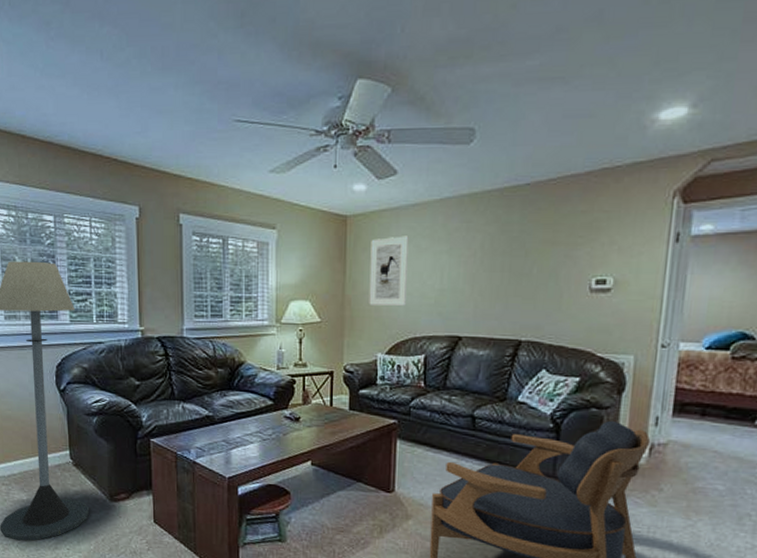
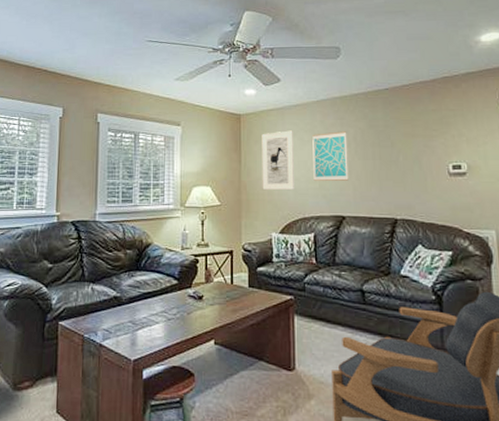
wall art: none [429,237,473,297] -> present [312,131,349,182]

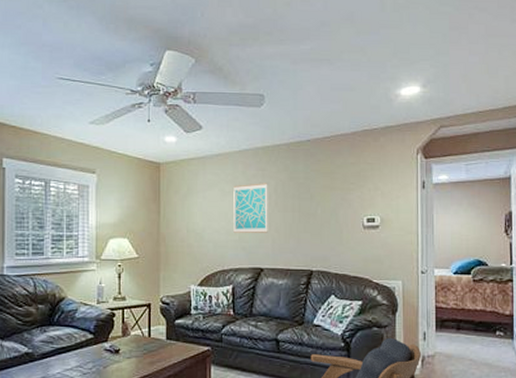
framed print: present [262,130,294,190] -> none [181,181,214,242]

